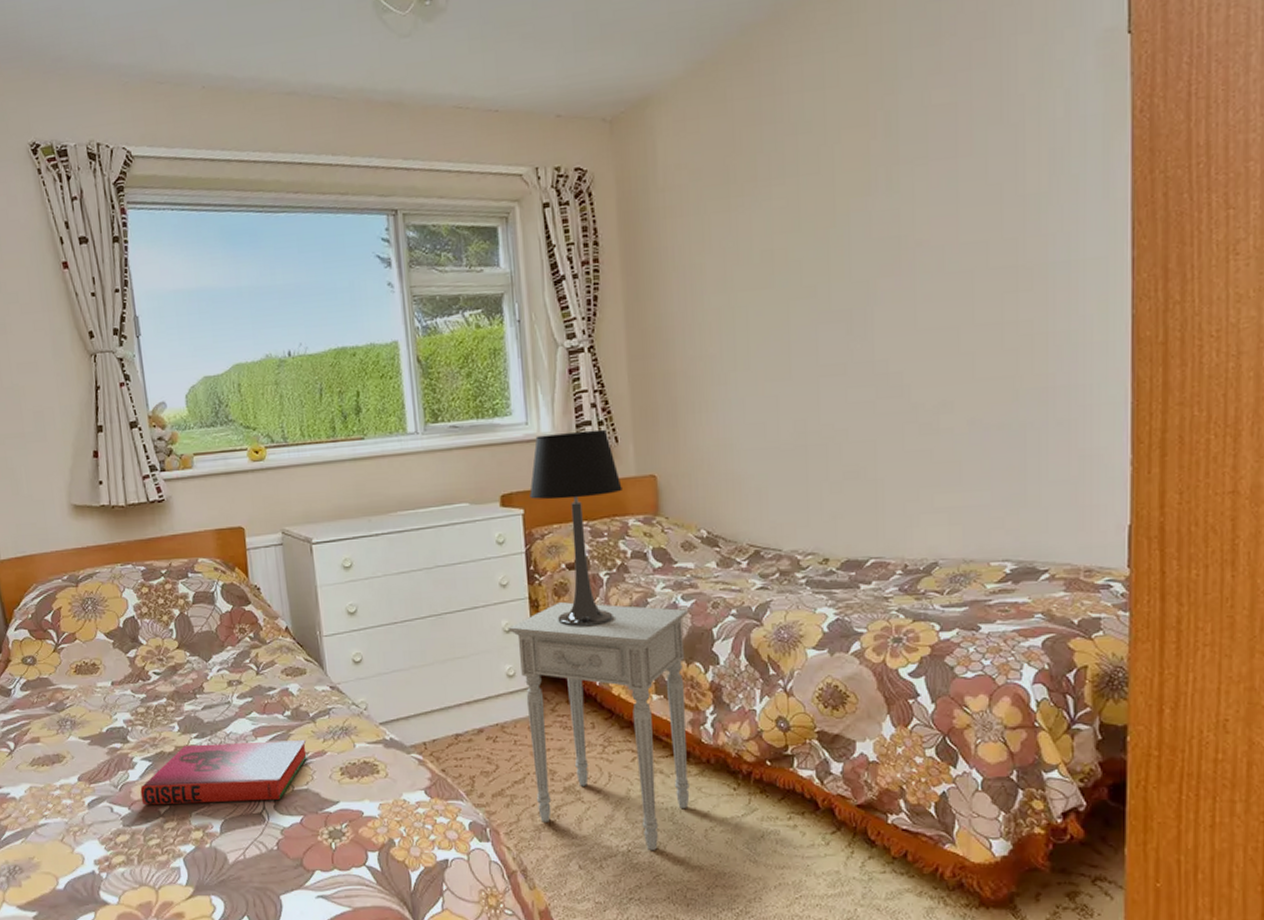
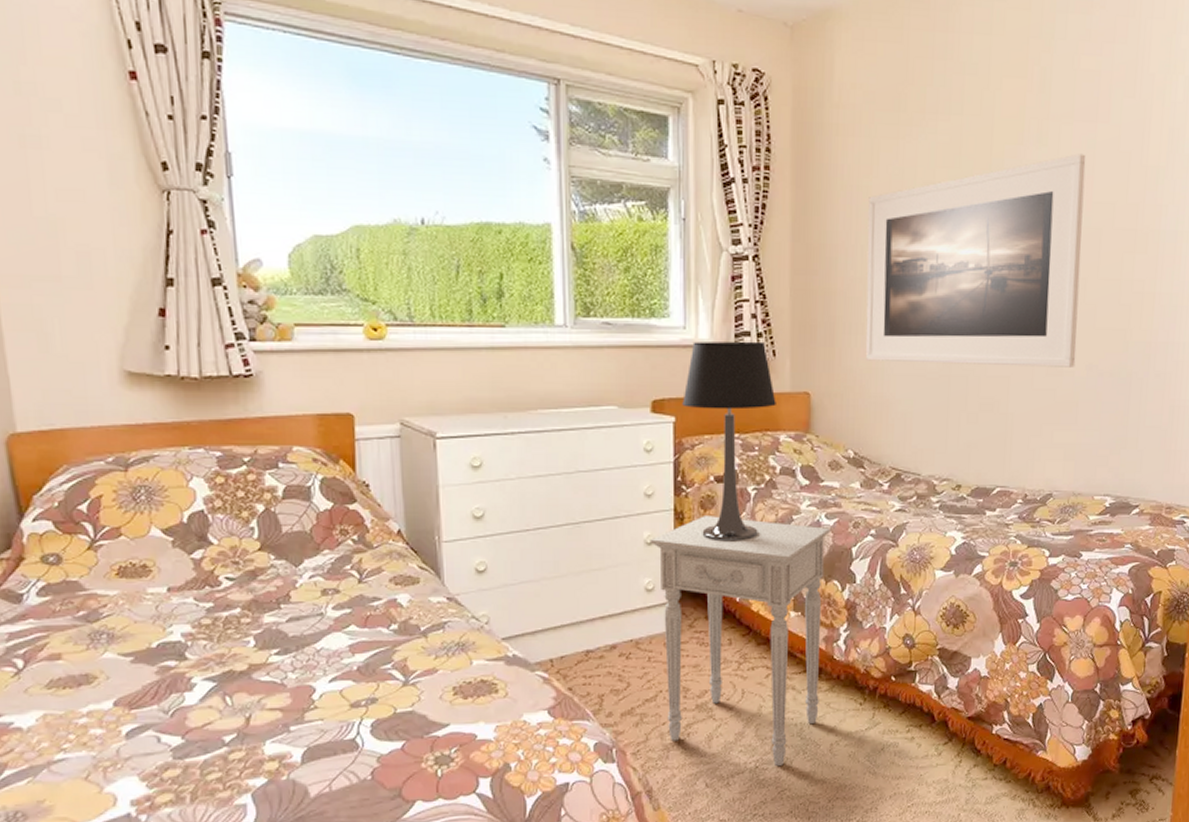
hardback book: present [140,740,308,806] -> none [199,657,416,734]
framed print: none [703,193,954,438] -> present [865,153,1086,367]

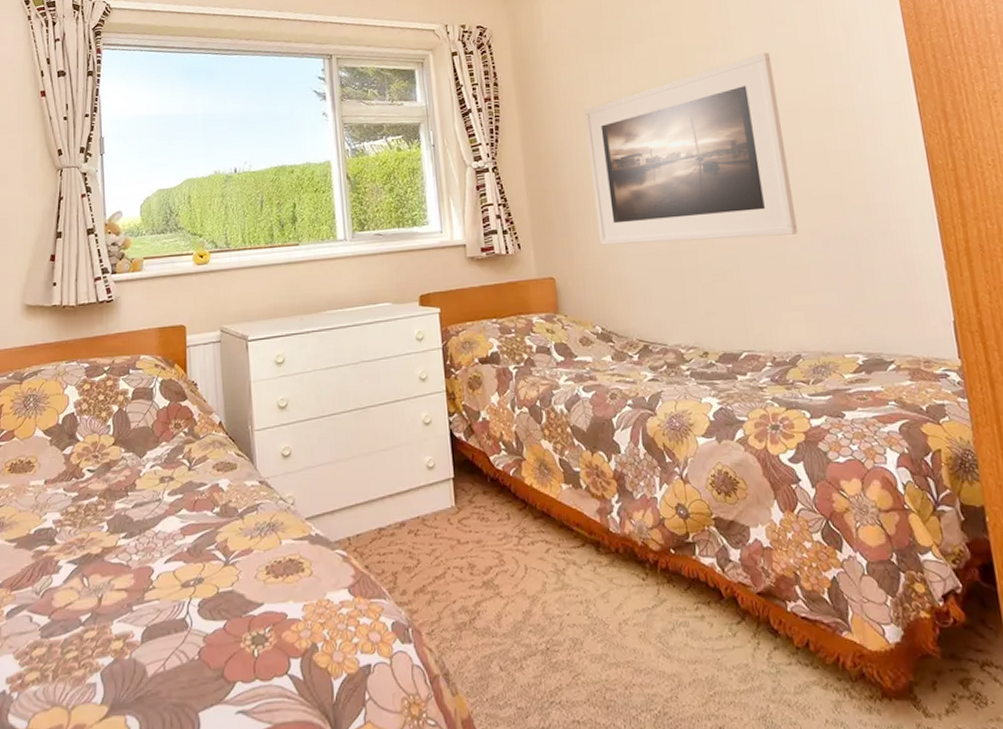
nightstand: present [650,516,830,767] -> none [427,394,602,649]
table lamp: present [682,341,776,542] -> none [445,237,526,419]

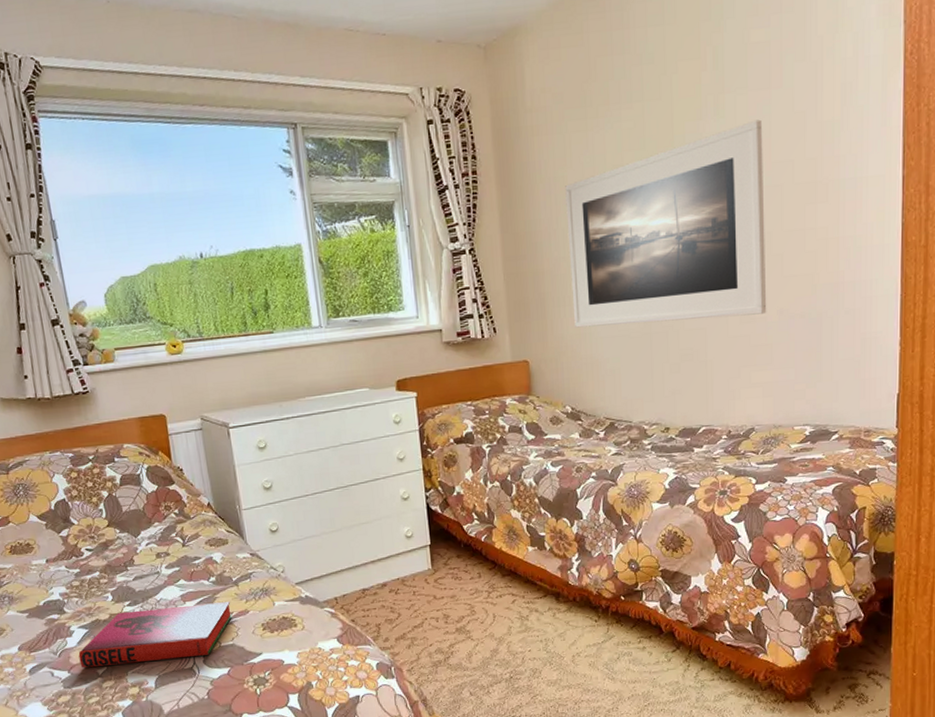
hardback book: none [62,538,235,614] -> present [78,602,233,668]

